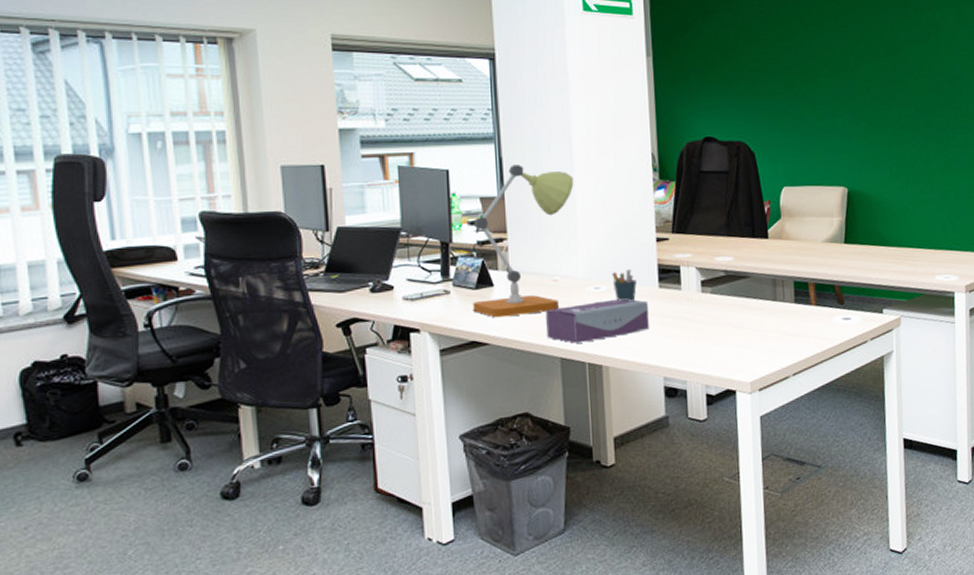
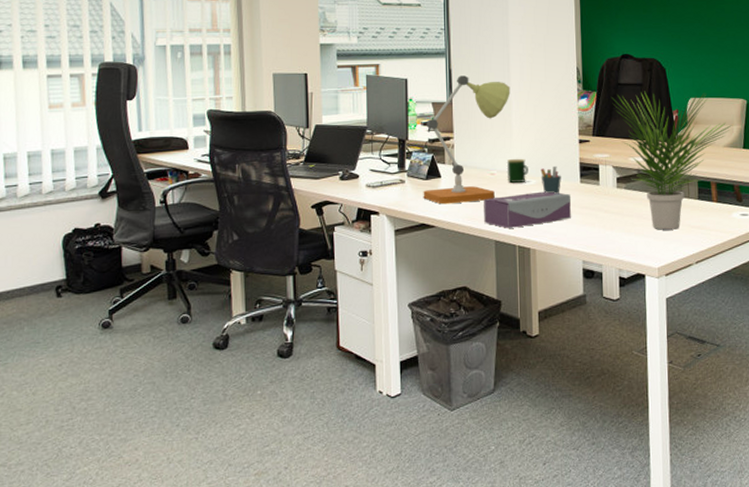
mug: none [571,261,598,290] -> present [506,158,528,183]
potted plant: none [693,179,831,339] -> present [612,91,732,230]

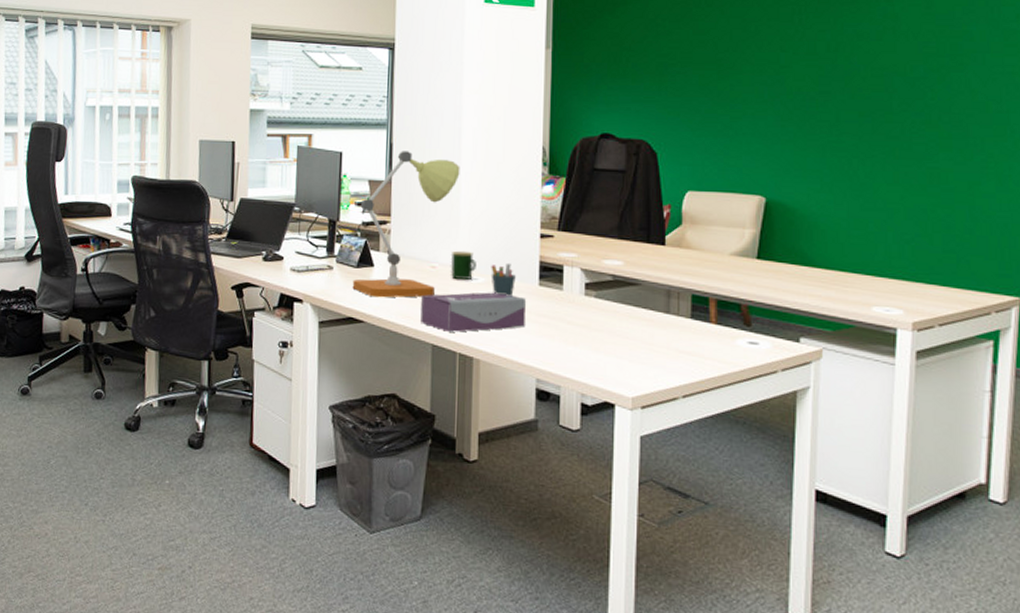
potted plant: present [612,91,732,230] -> none [585,179,743,353]

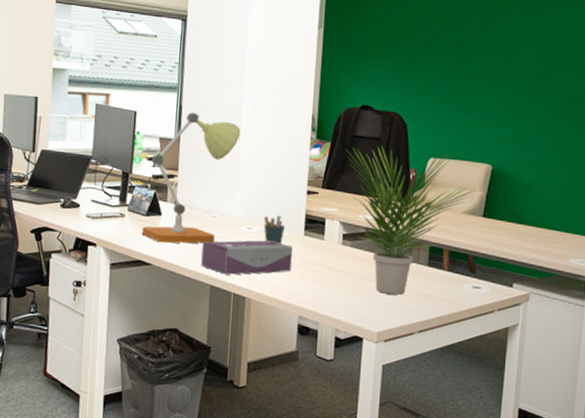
mug: present [450,250,476,279] -> none [229,203,252,229]
potted plant: none [585,179,743,353] -> present [346,146,473,295]

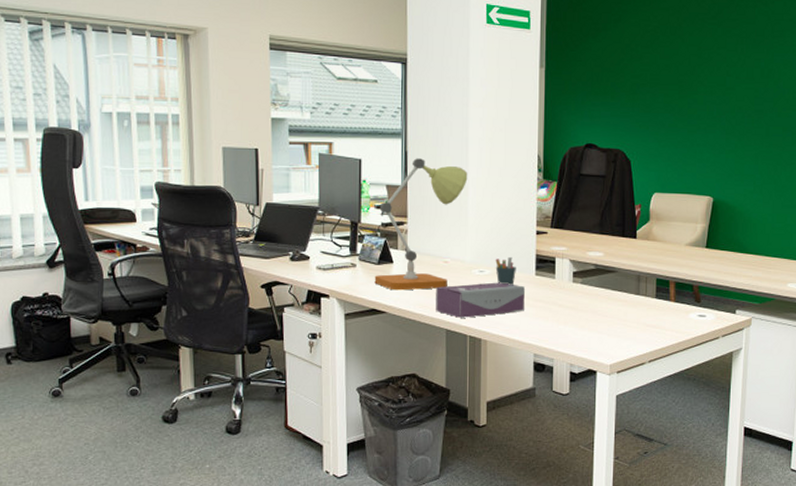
potted plant: present [346,146,473,295] -> none [573,183,696,327]

